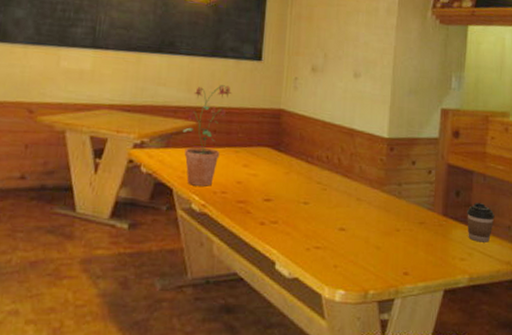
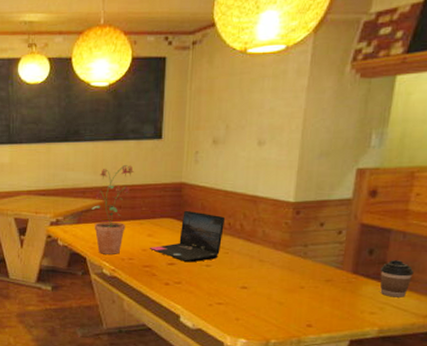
laptop: none [244,139,323,199] -> present [149,210,225,263]

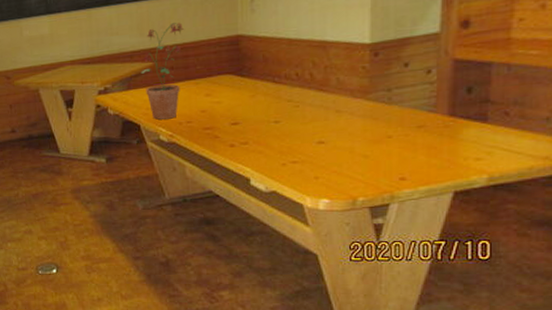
laptop: present [149,210,225,263] -> none [208,64,291,121]
coffee cup: present [379,260,414,298] -> none [482,96,525,139]

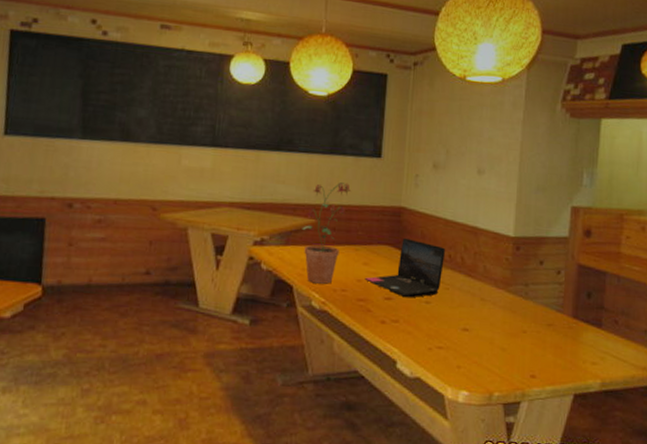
laptop: none [208,64,291,121] -> present [364,237,445,298]

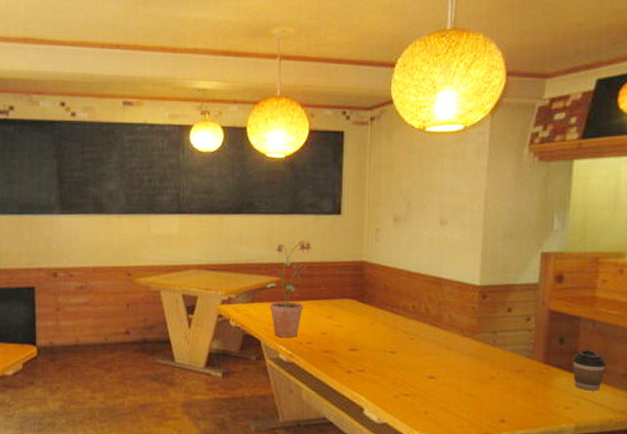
laptop: present [364,237,445,298] -> none [329,291,409,349]
coffee cup: none [598,305,630,347] -> present [571,350,606,391]

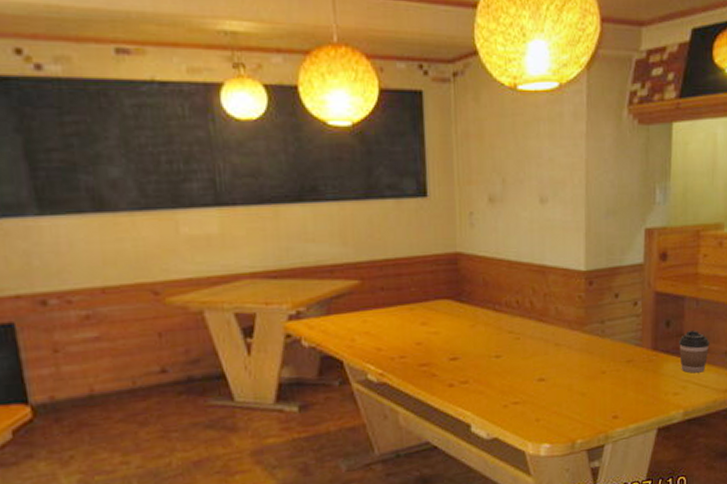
potted plant: present [266,241,313,338] -> none [344,232,397,354]

